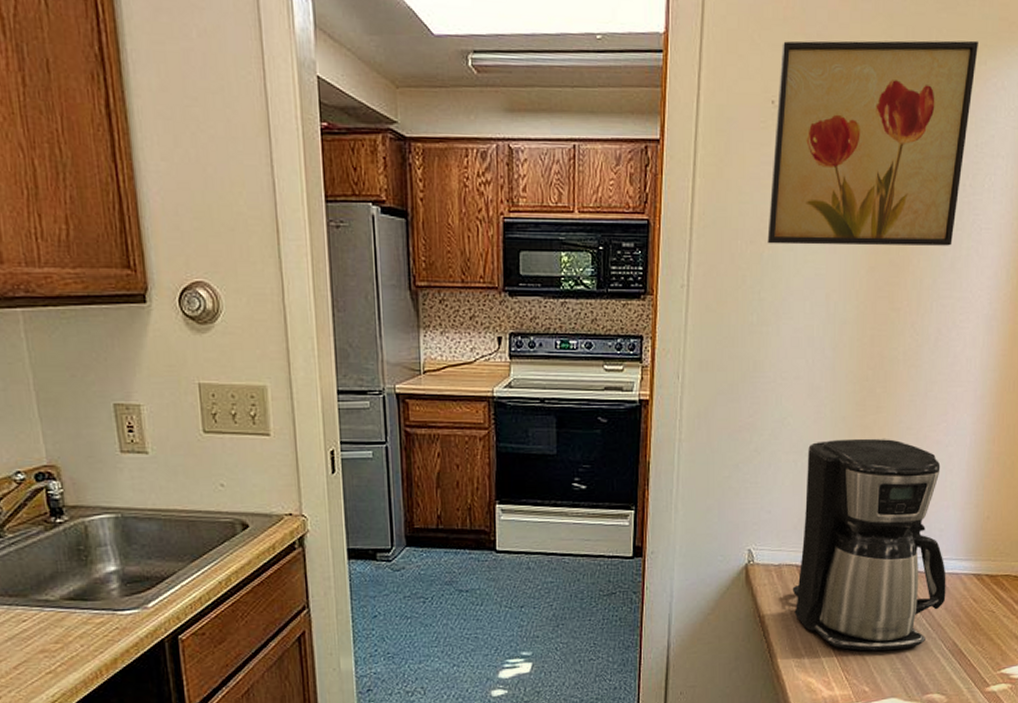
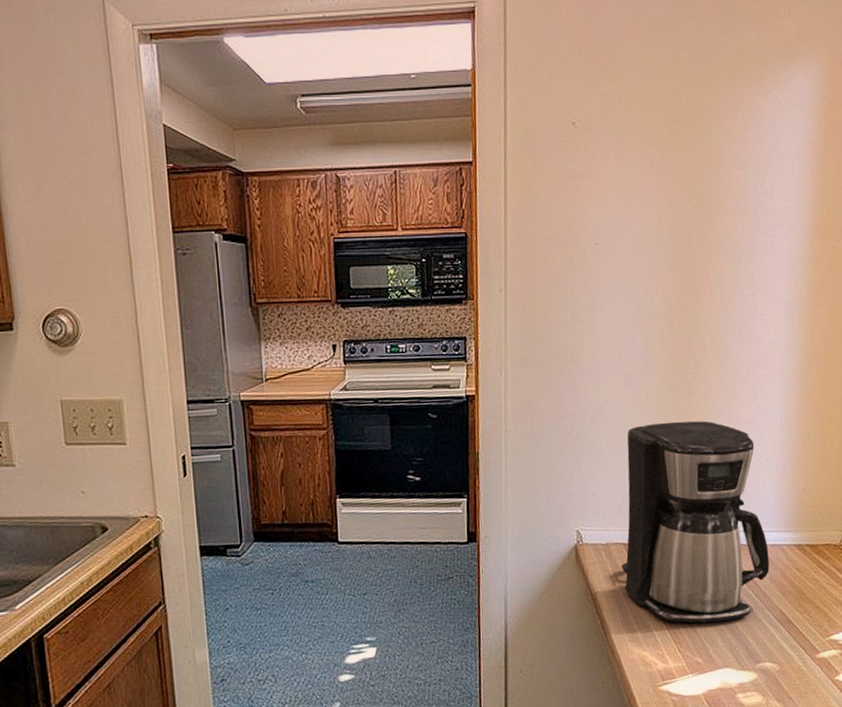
wall art: present [767,40,978,246] -> none [576,59,758,249]

